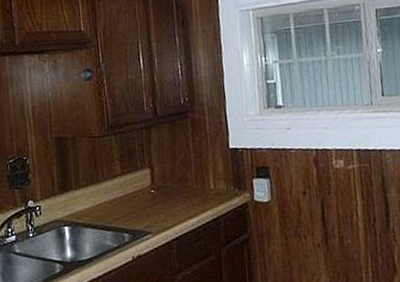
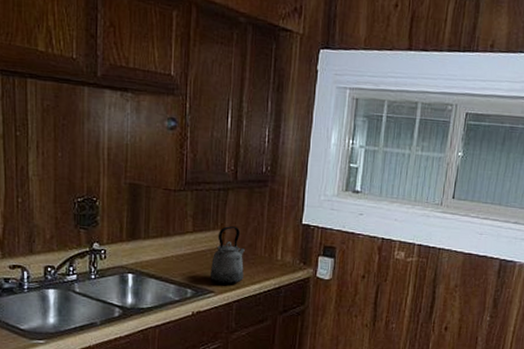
kettle: none [144,162,179,223] -> present [209,226,245,284]

